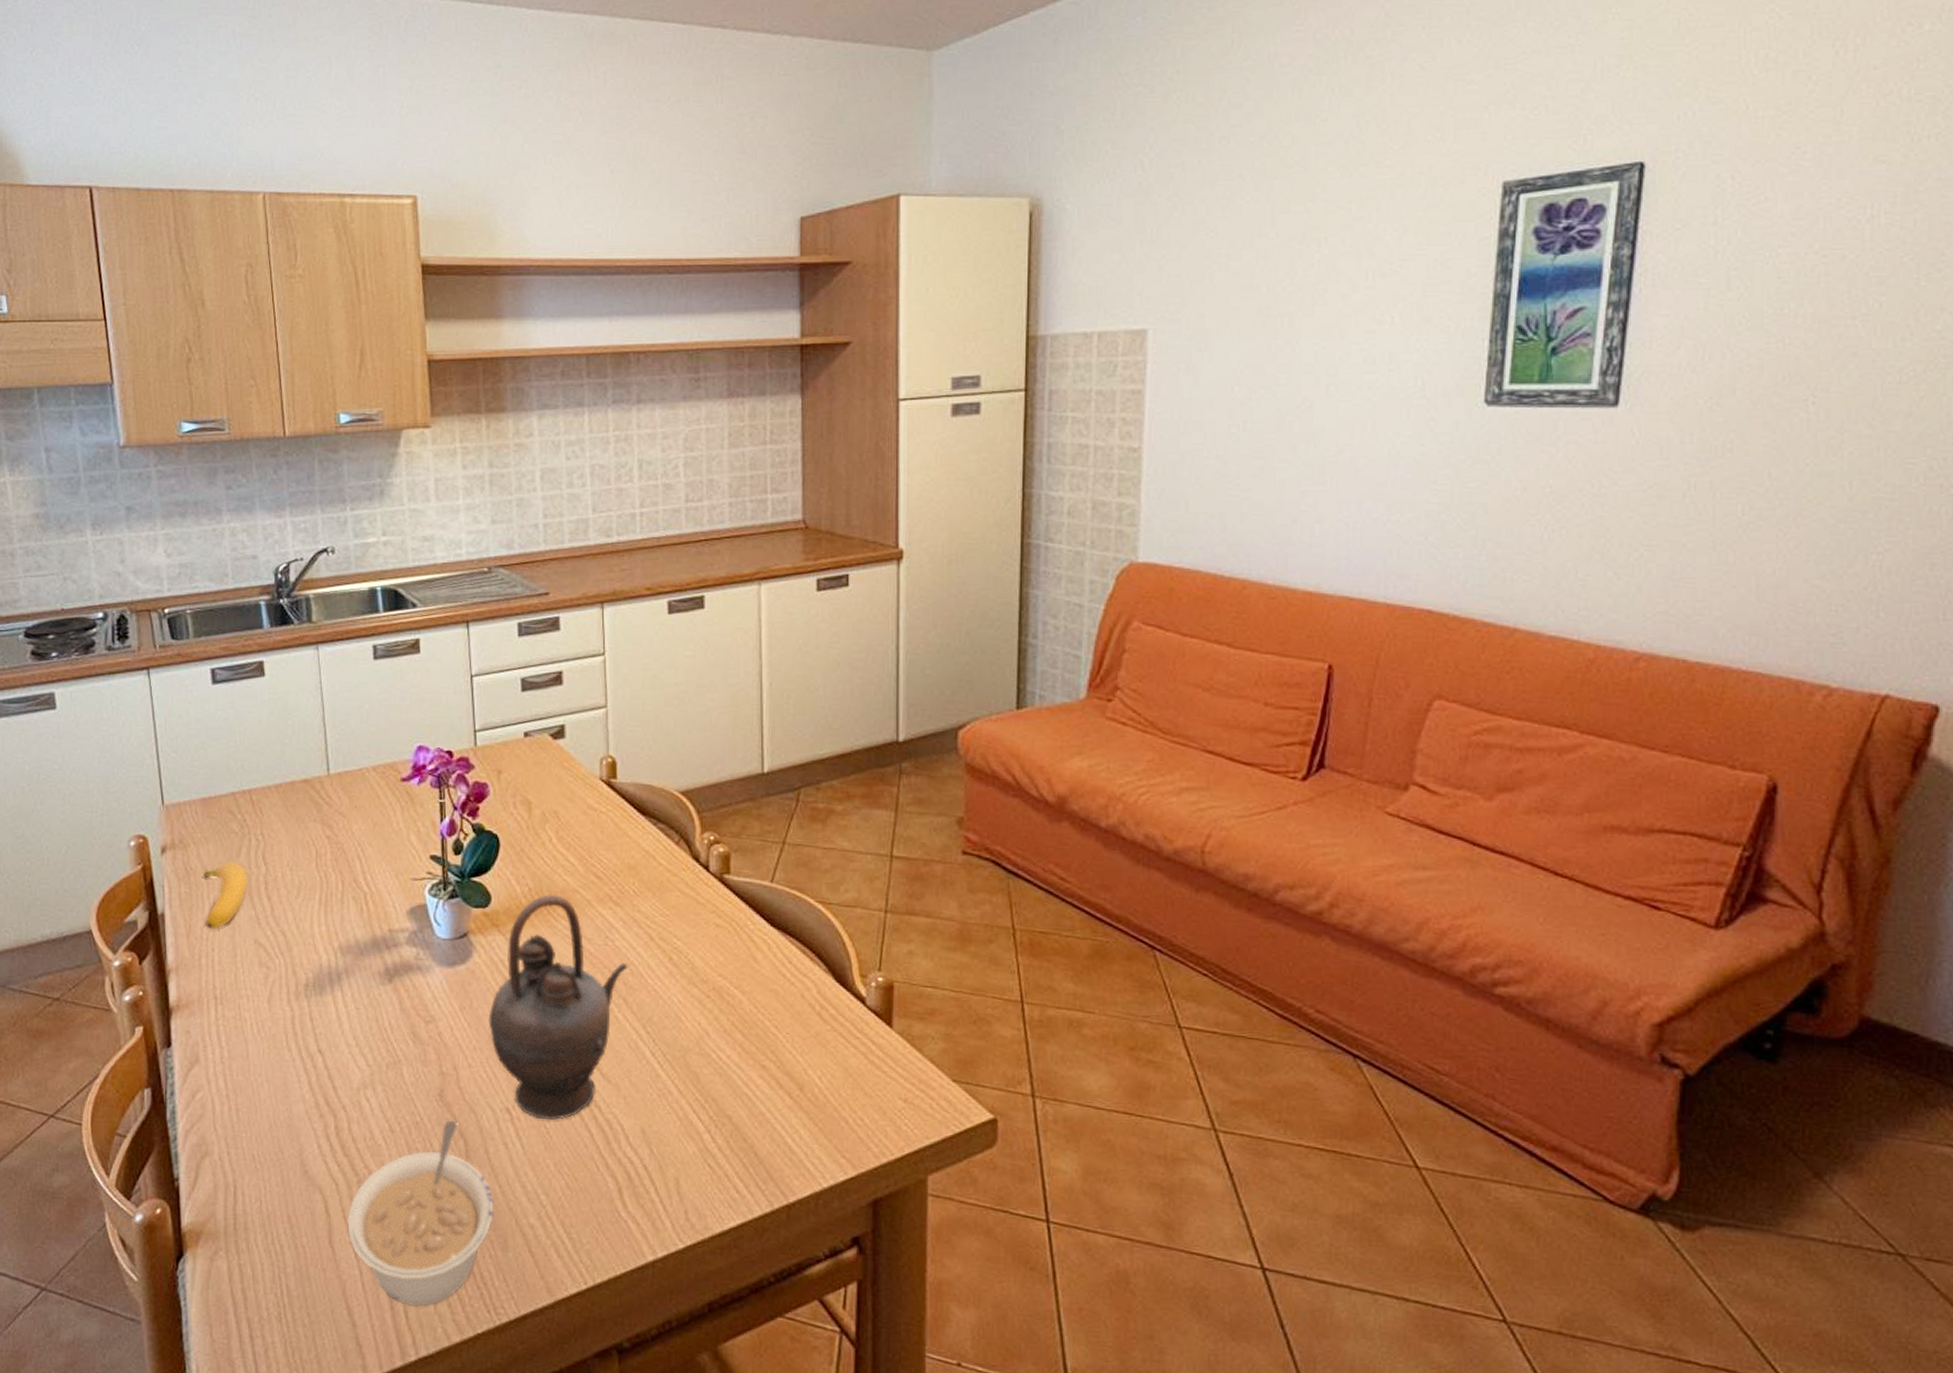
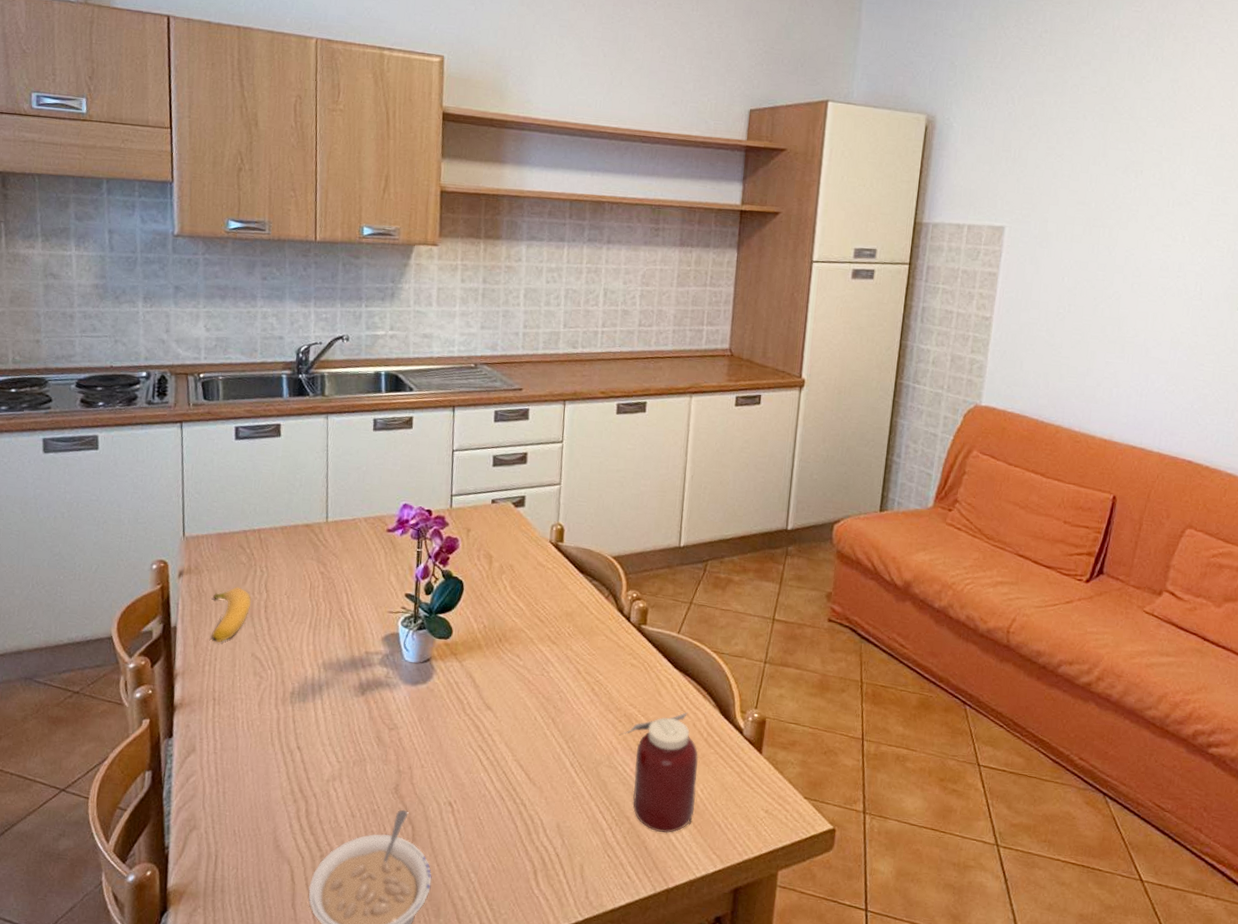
teapot: present [488,893,628,1120] -> none [441,631,558,813]
jar: none [707,980,813,1134] -> present [618,712,699,833]

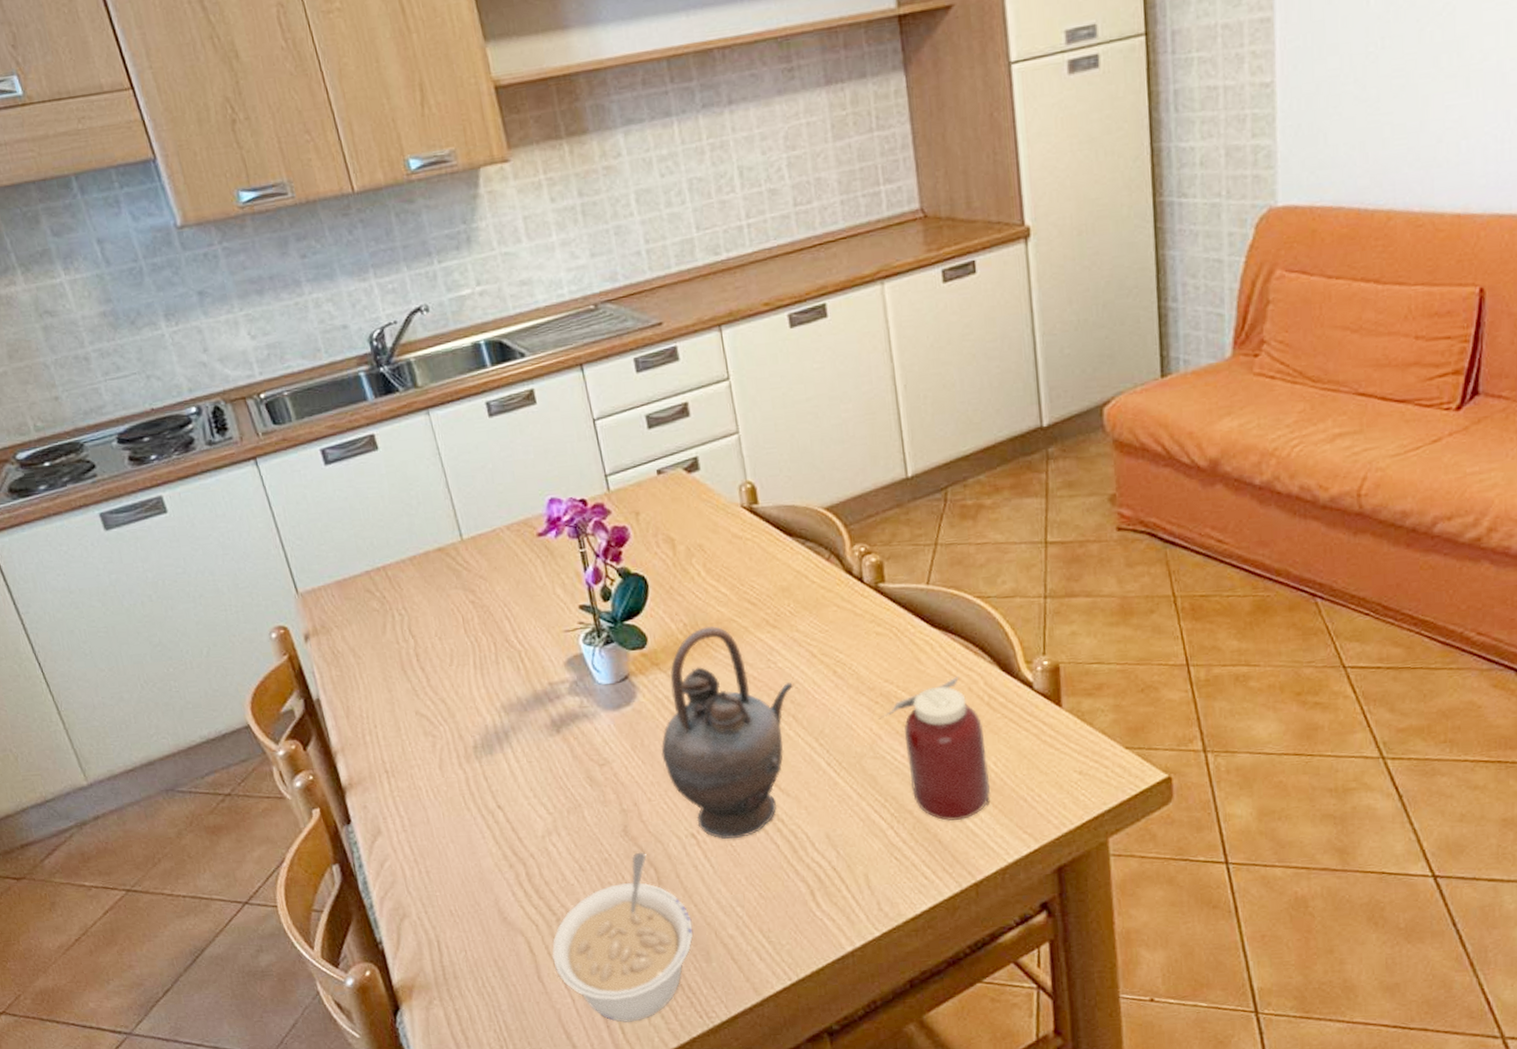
banana: present [211,586,251,643] -> none [351,638,399,708]
teapot: none [441,631,558,813] -> present [661,626,793,839]

